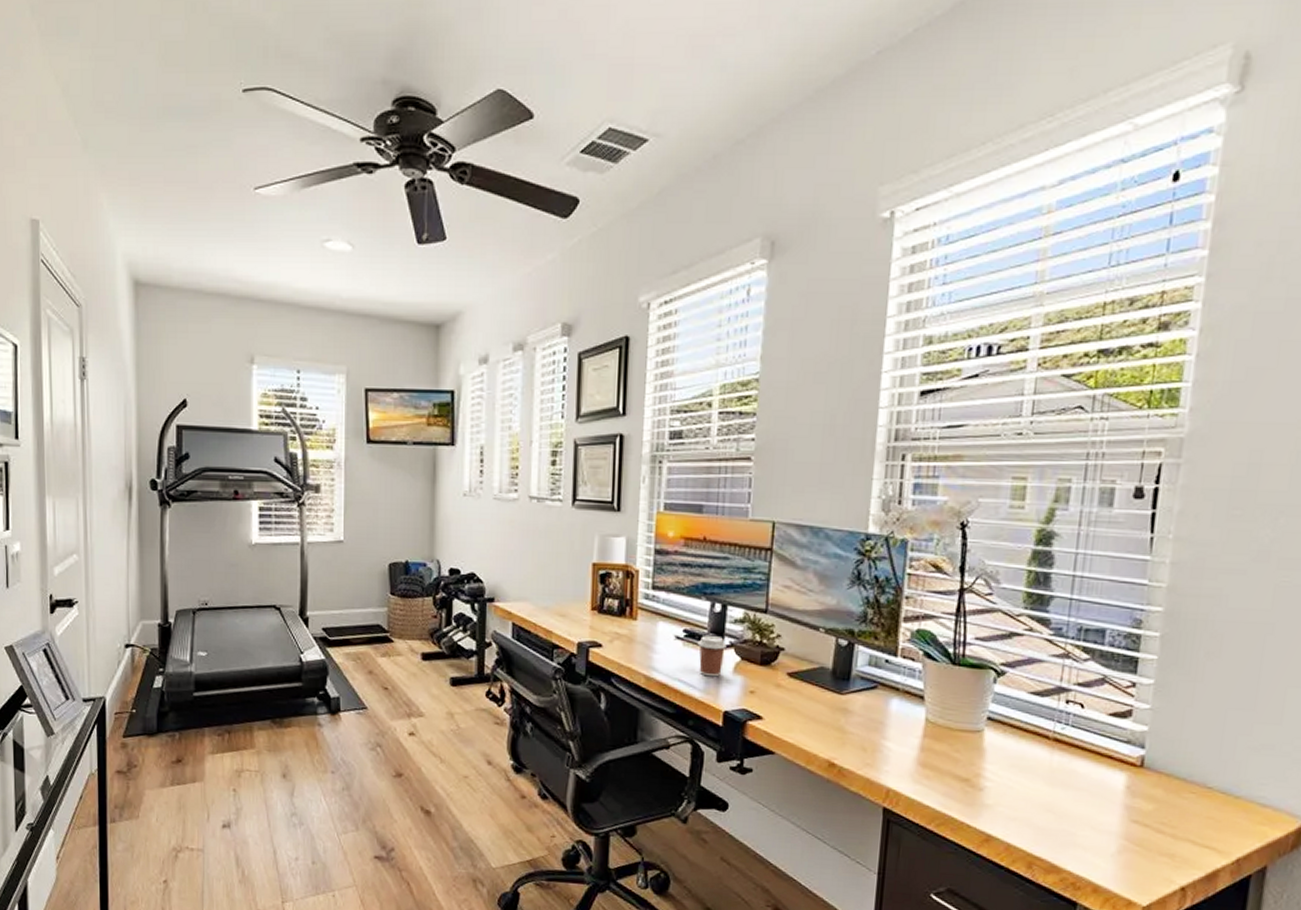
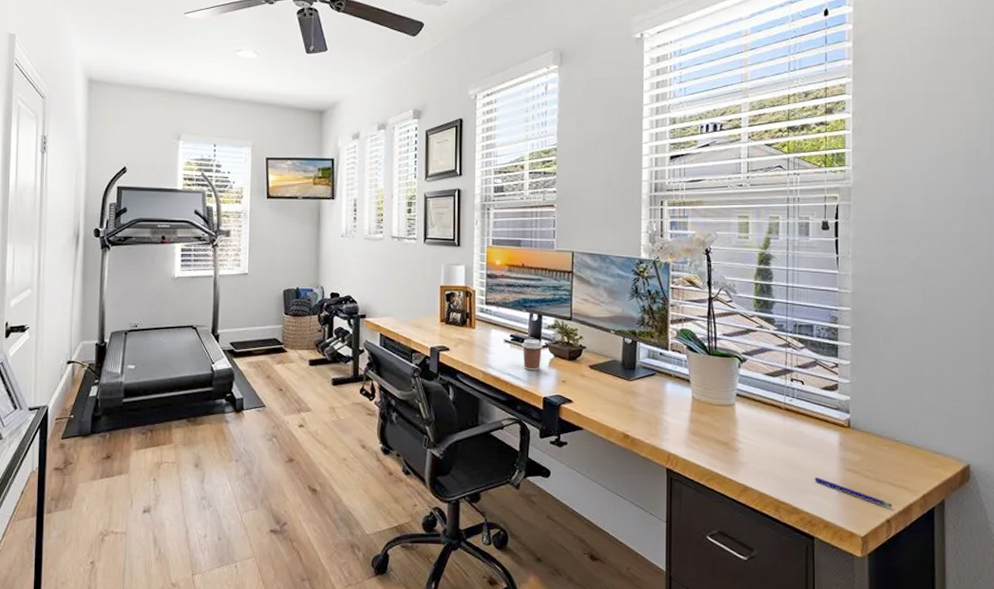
pen: none [1085,829,1192,873] -> present [814,477,893,508]

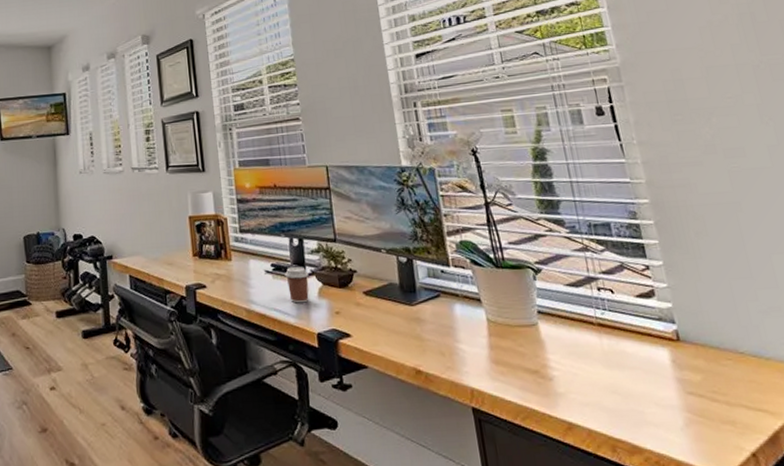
pen: present [814,477,893,508] -> none [650,405,755,438]

